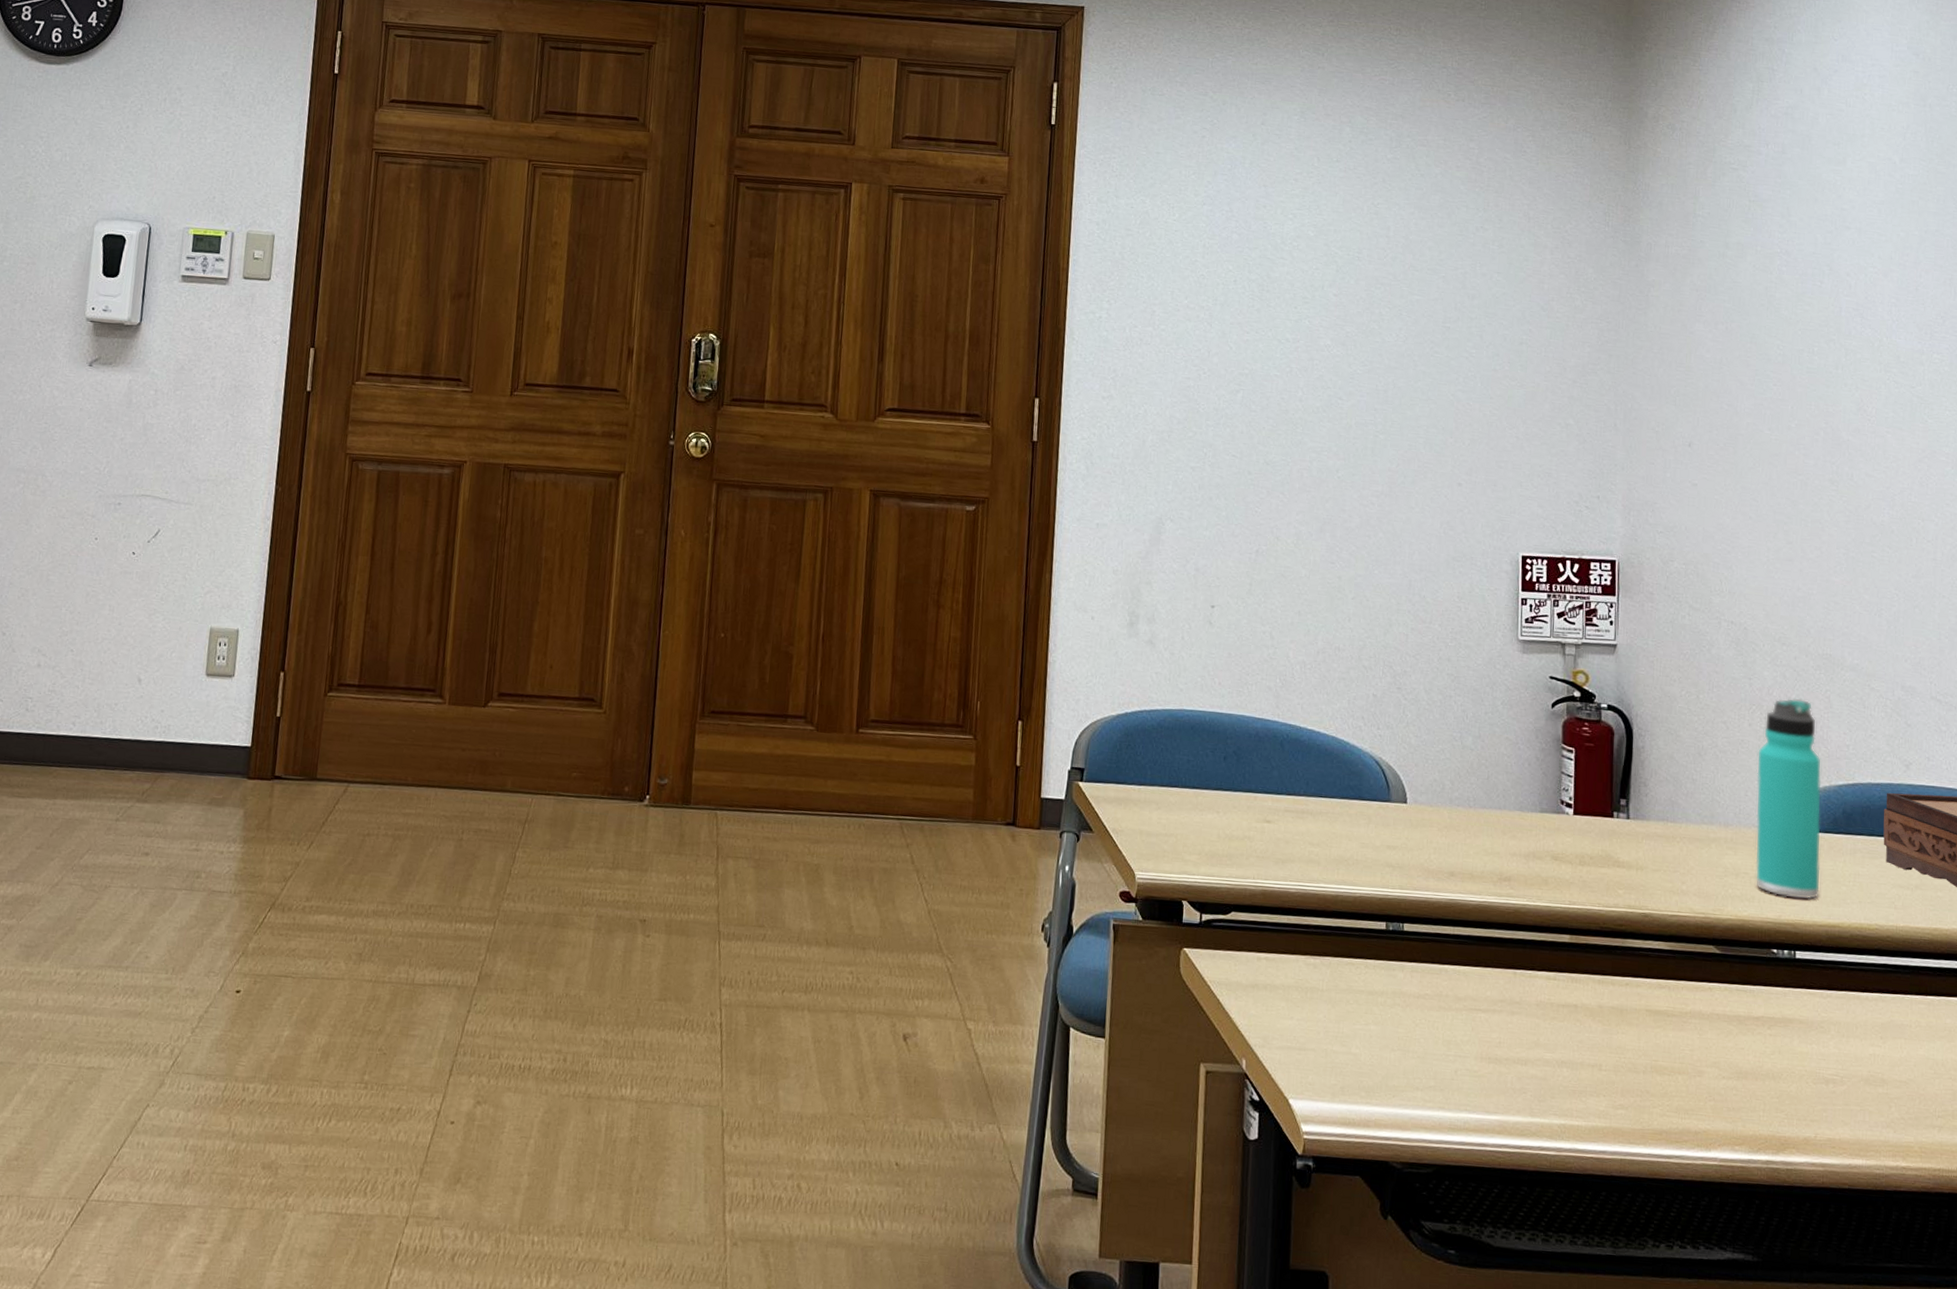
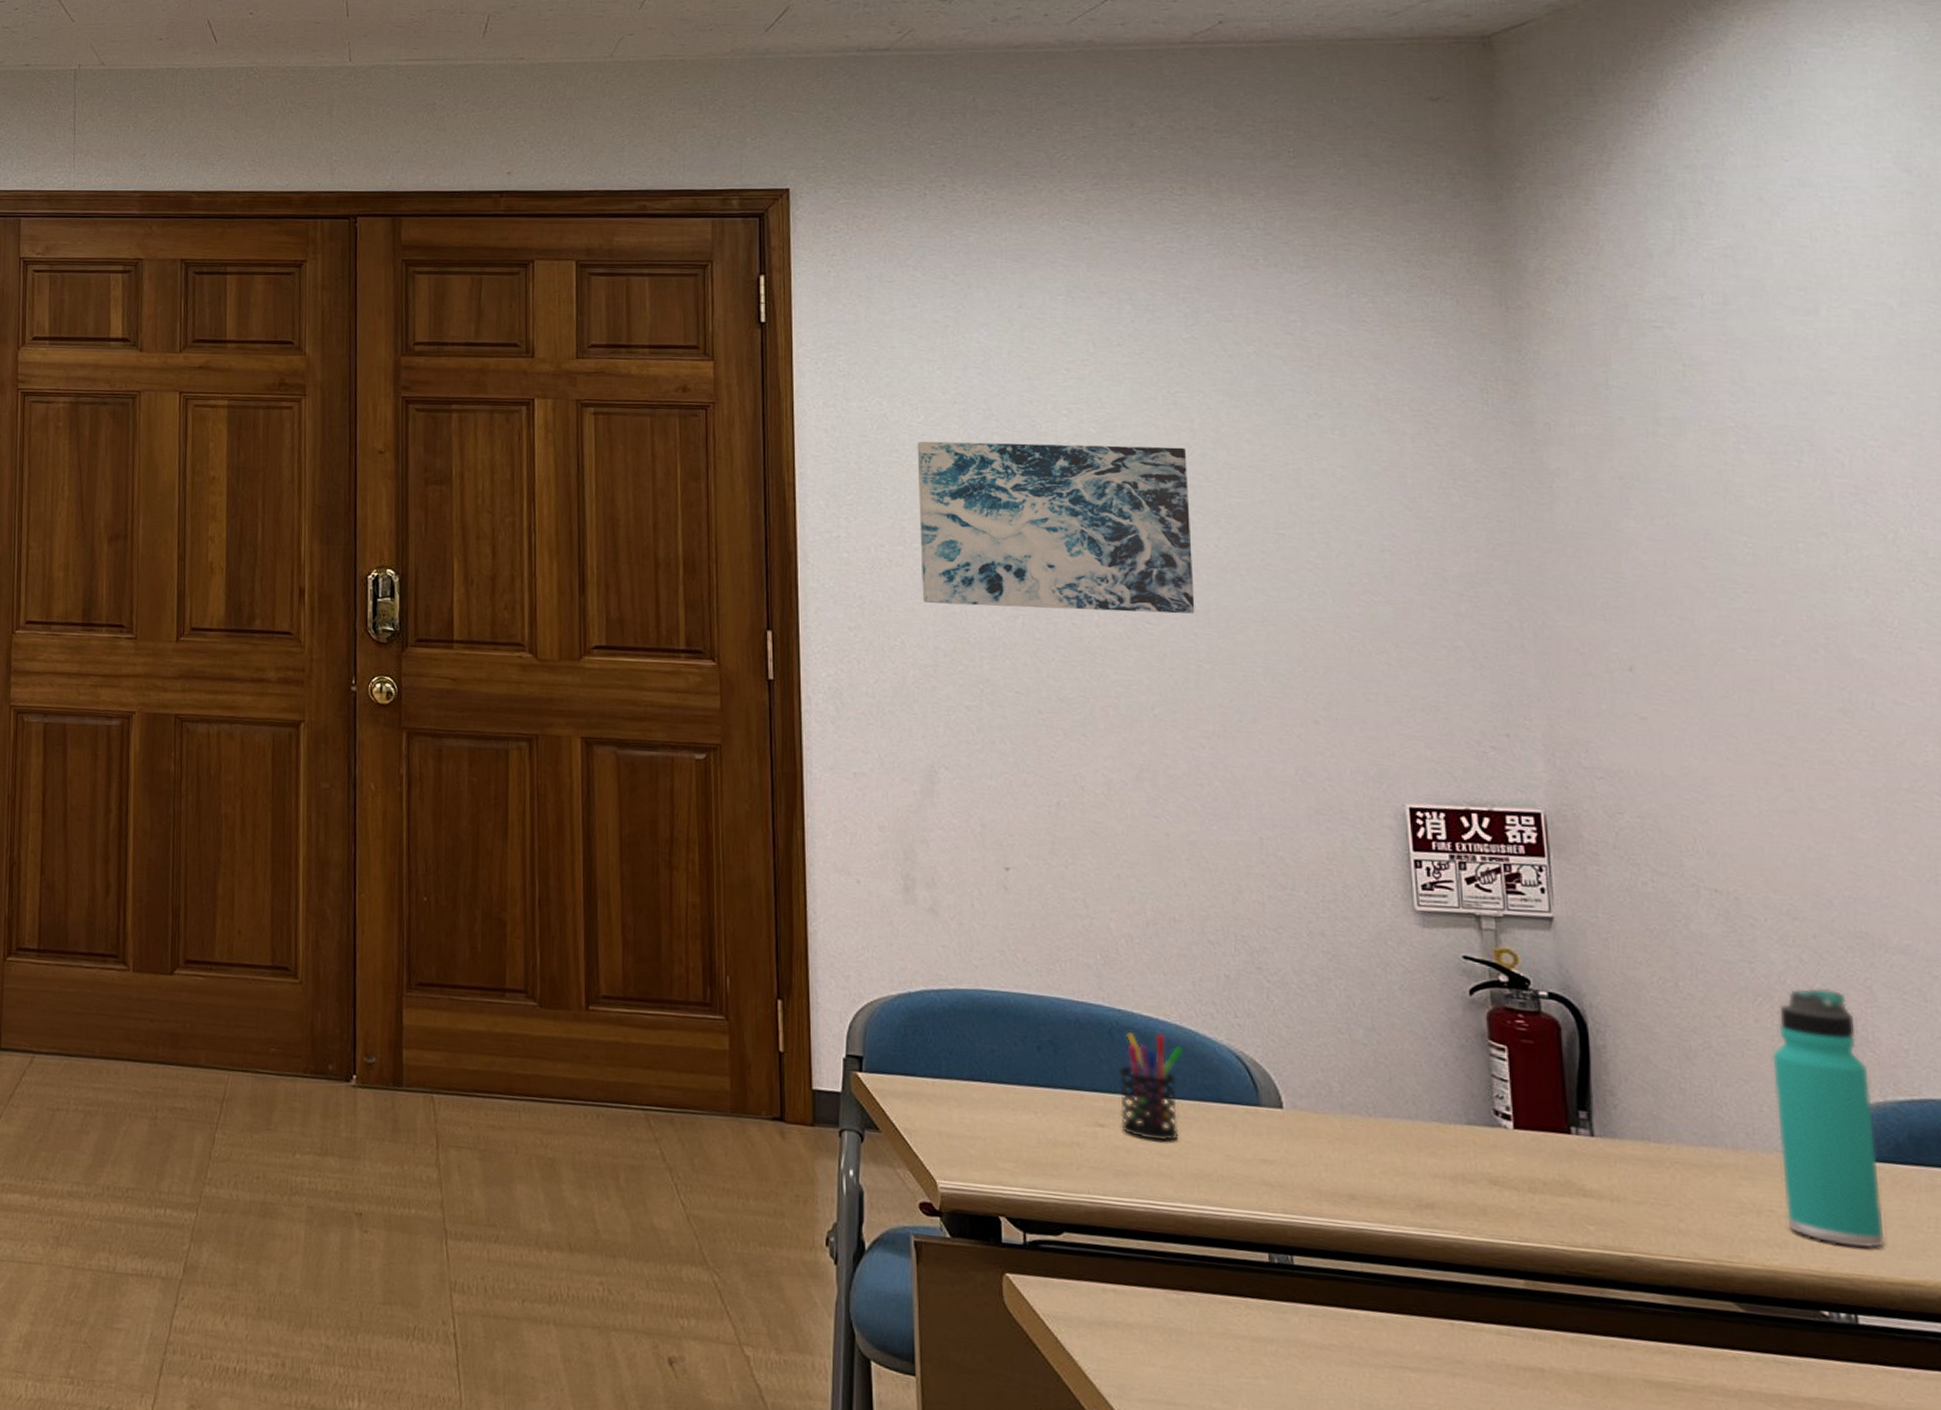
wall art: none [1164,236,1382,392] -> present [917,441,1195,614]
pen holder: none [1283,743,1337,833] -> present [1118,1032,1185,1142]

